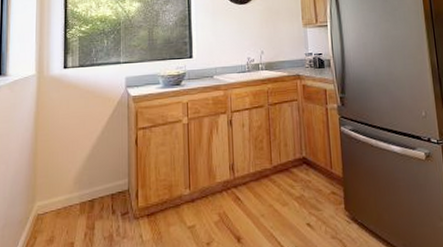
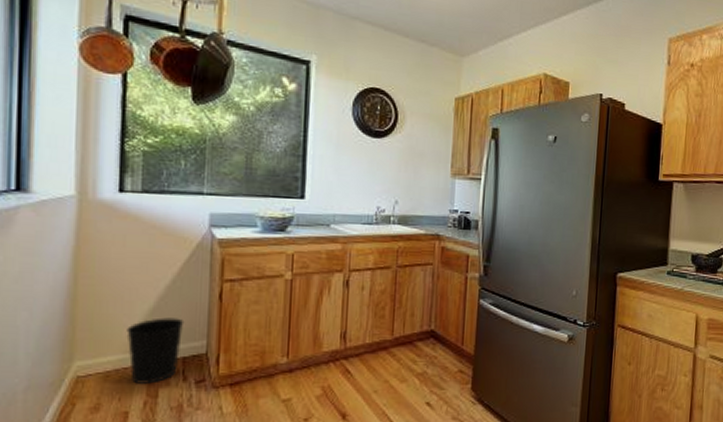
wastebasket: none [71,162,111,218] -> present [126,317,185,384]

